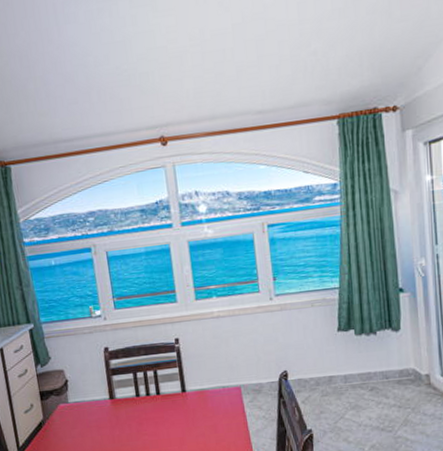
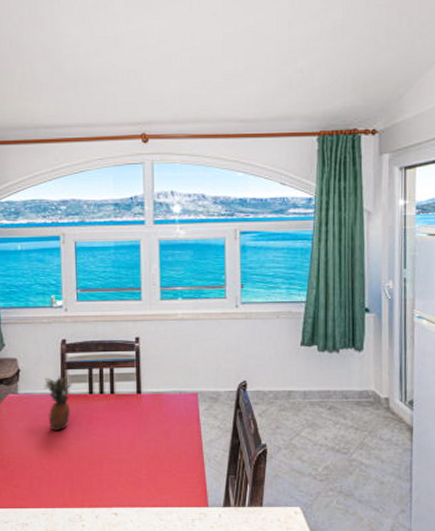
fruit: none [91,380,121,434] -> present [43,374,72,430]

